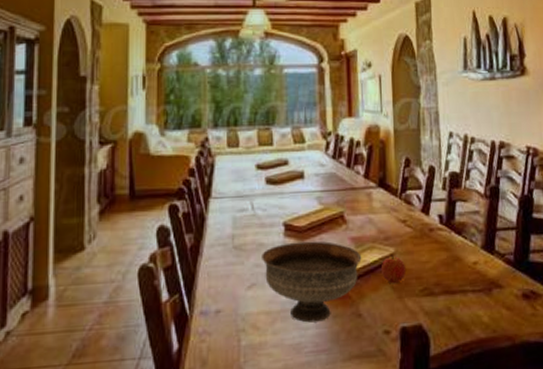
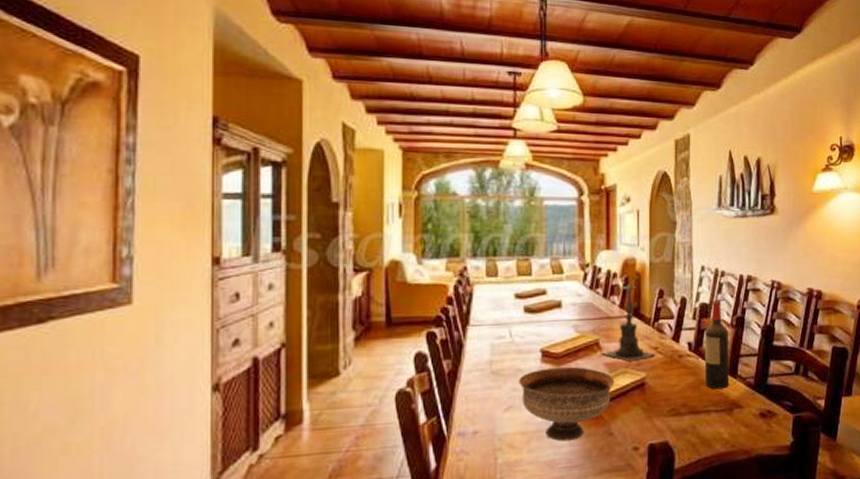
candle holder: none [347,144,405,237] -> present [602,276,656,363]
fruit: present [381,253,407,284] -> none [633,378,656,406]
wine bottle: none [456,168,487,267] -> present [704,300,730,389]

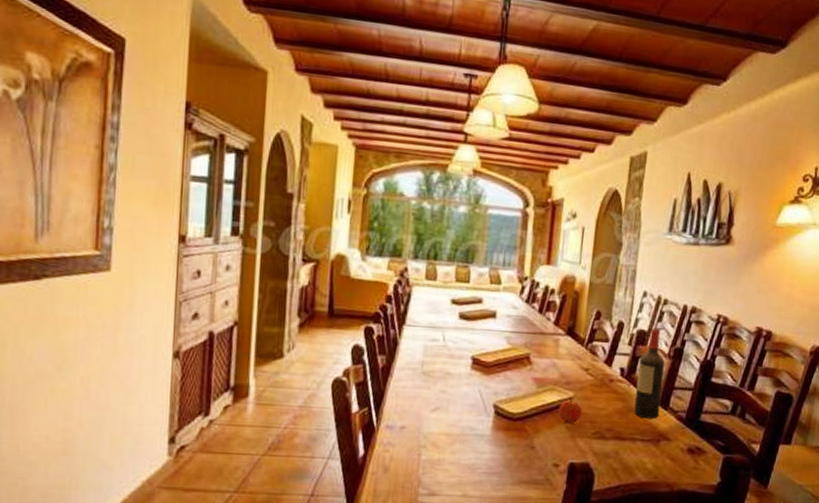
bowl: present [519,366,615,442] -> none [448,375,542,448]
candle holder: present [602,276,656,363] -> none [531,294,586,380]
fruit: none [633,378,656,406] -> present [558,397,582,425]

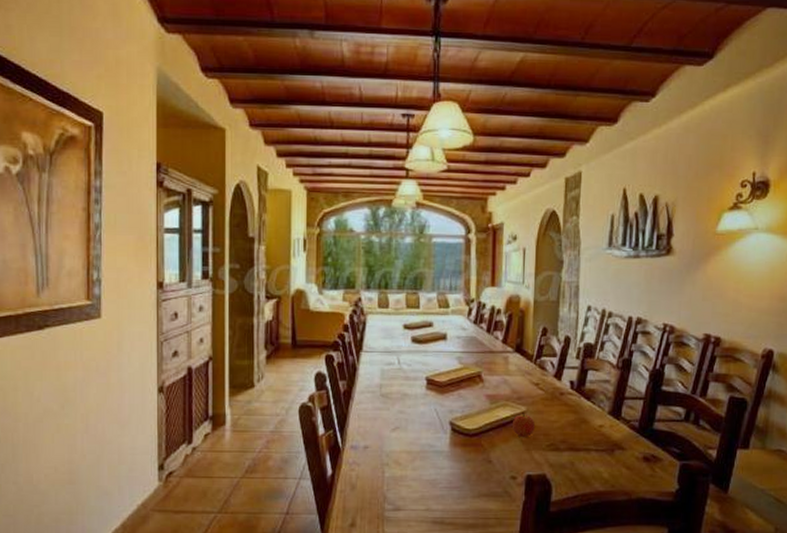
wine bottle: present [633,328,666,419] -> none [586,340,614,429]

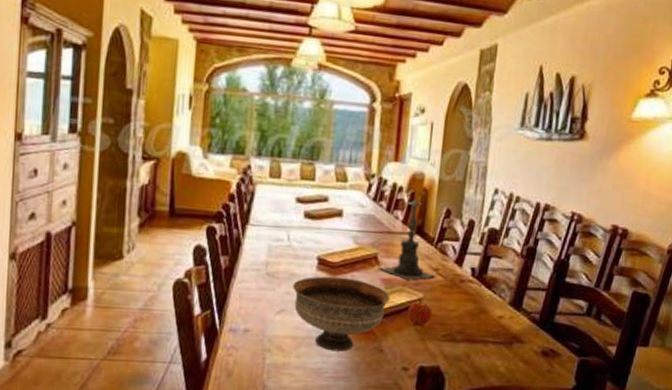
bowl: none [405,395,495,464] -> present [293,276,390,352]
candle holder: none [483,313,537,396] -> present [379,191,436,281]

